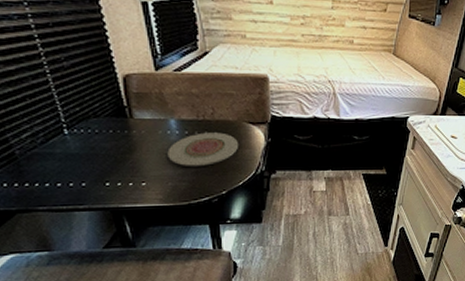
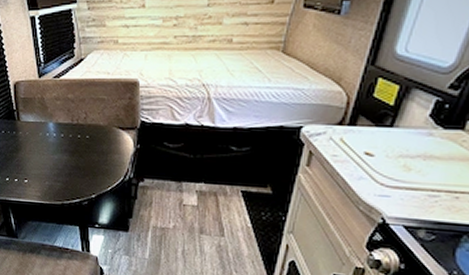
plate: present [167,132,238,167] -> none [46,136,108,169]

